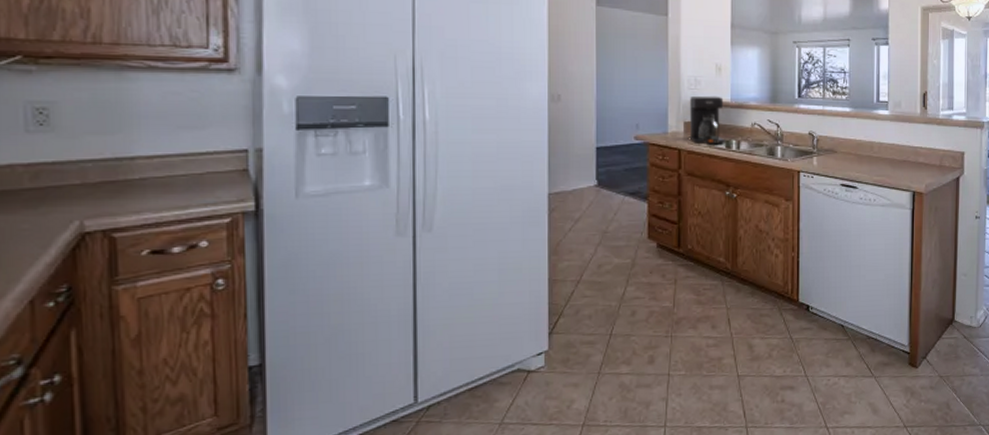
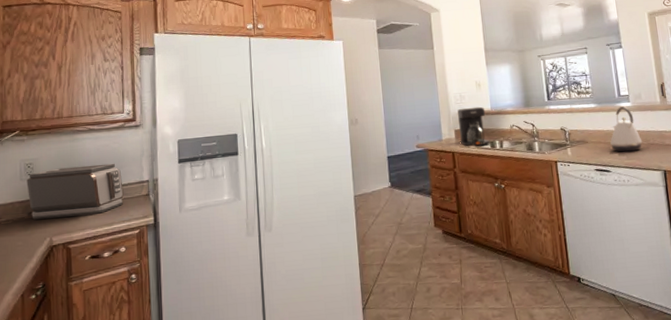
toaster: none [36,119,206,193] -> present [26,163,124,220]
kettle: none [861,114,896,167] -> present [610,106,643,152]

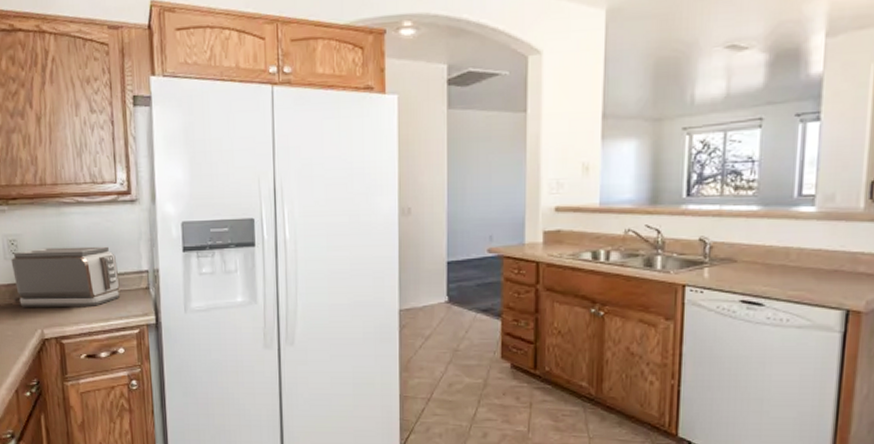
coffee maker: present [457,106,490,147] -> none [549,200,592,257]
kettle: present [610,106,643,152] -> none [771,212,823,279]

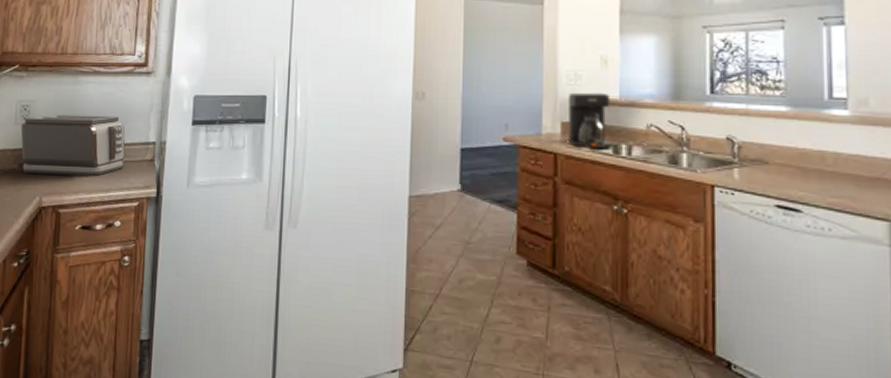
coffee maker: none [549,200,592,257] -> present [567,92,612,150]

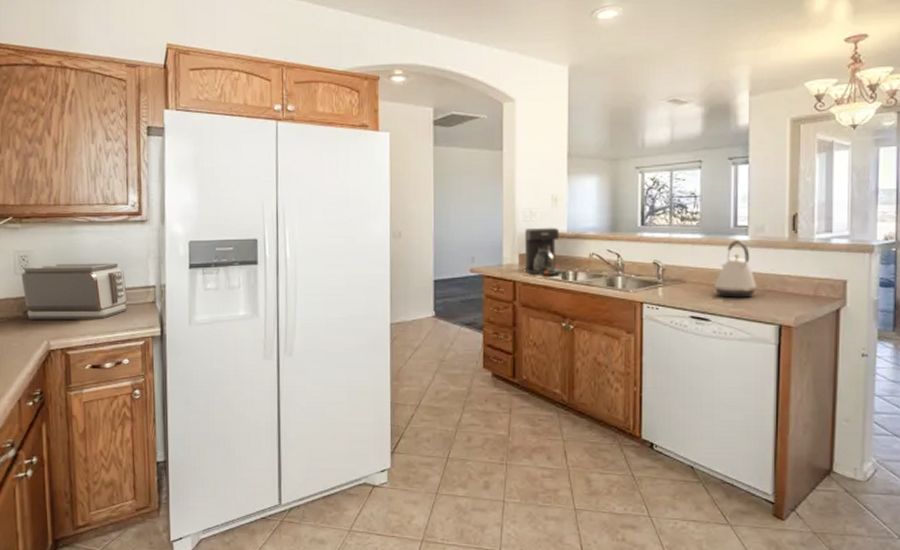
kettle: none [806,115,862,186] -> present [715,240,757,298]

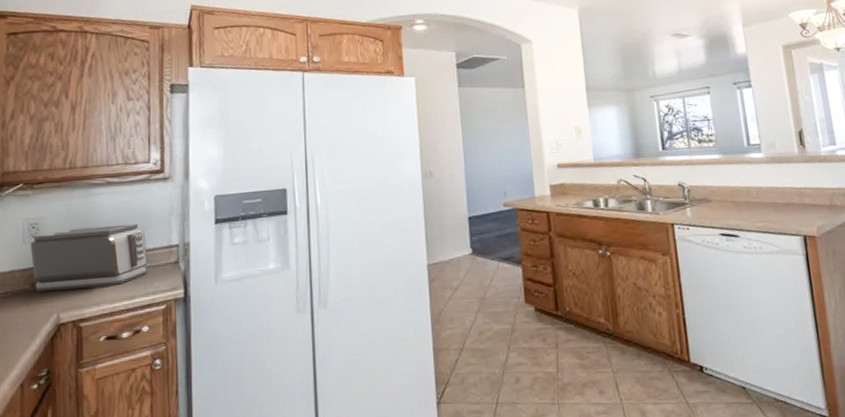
coffee maker: present [524,227,561,276] -> none [553,157,593,207]
kettle: present [715,240,757,298] -> none [738,157,778,213]

